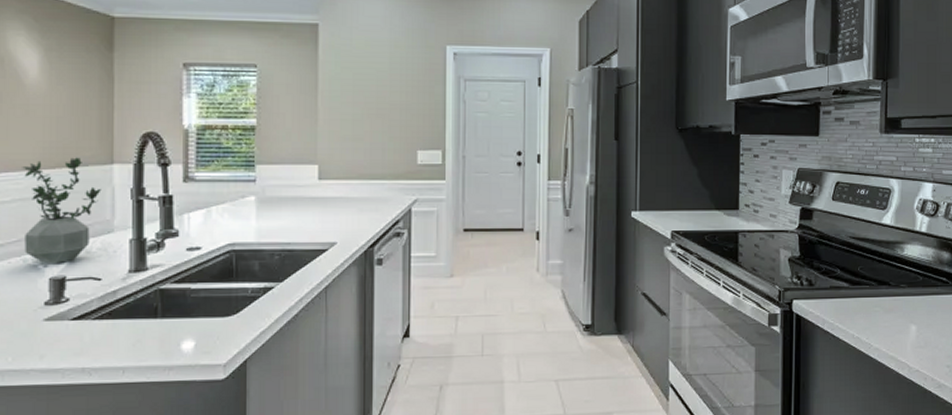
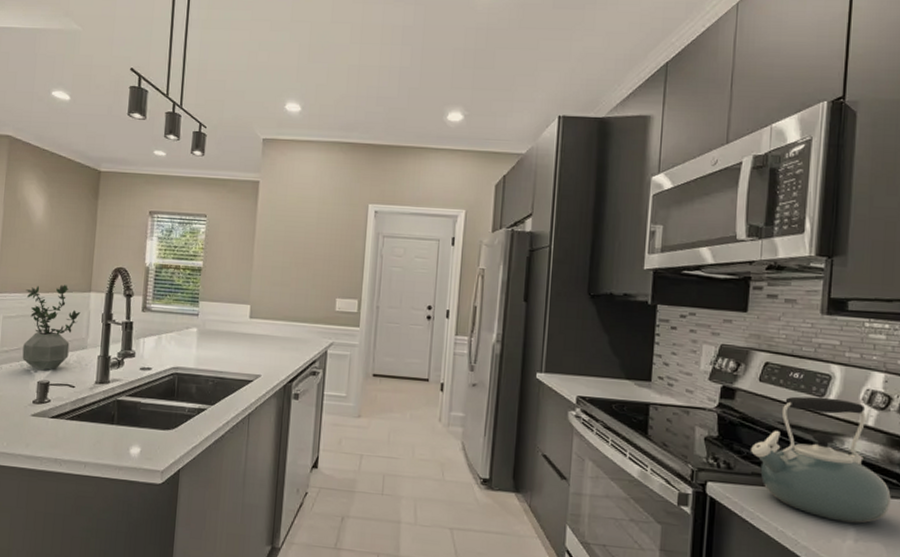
kettle: none [828,210,942,321] -> present [751,396,891,524]

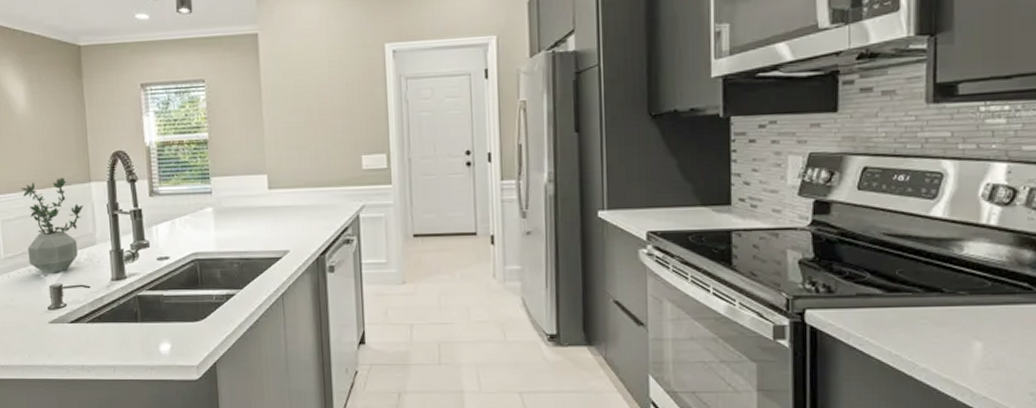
kettle: present [751,396,891,524] -> none [854,198,1022,337]

